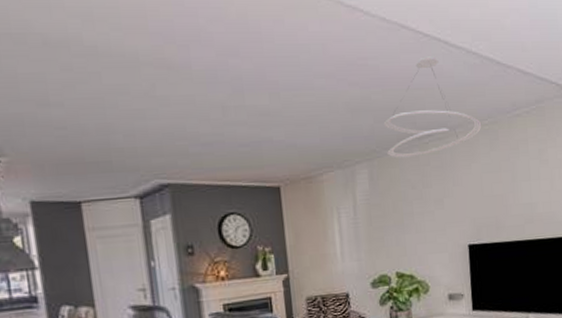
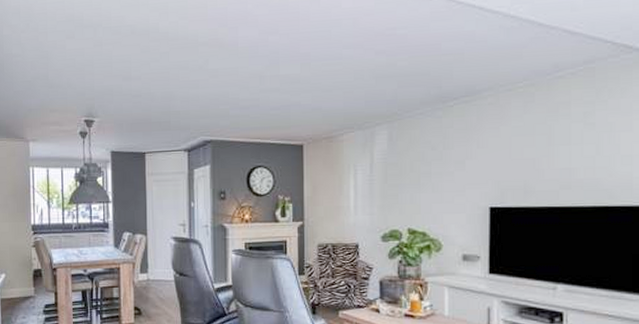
ceiling light fixture: present [383,56,482,158] -> none [407,22,516,121]

